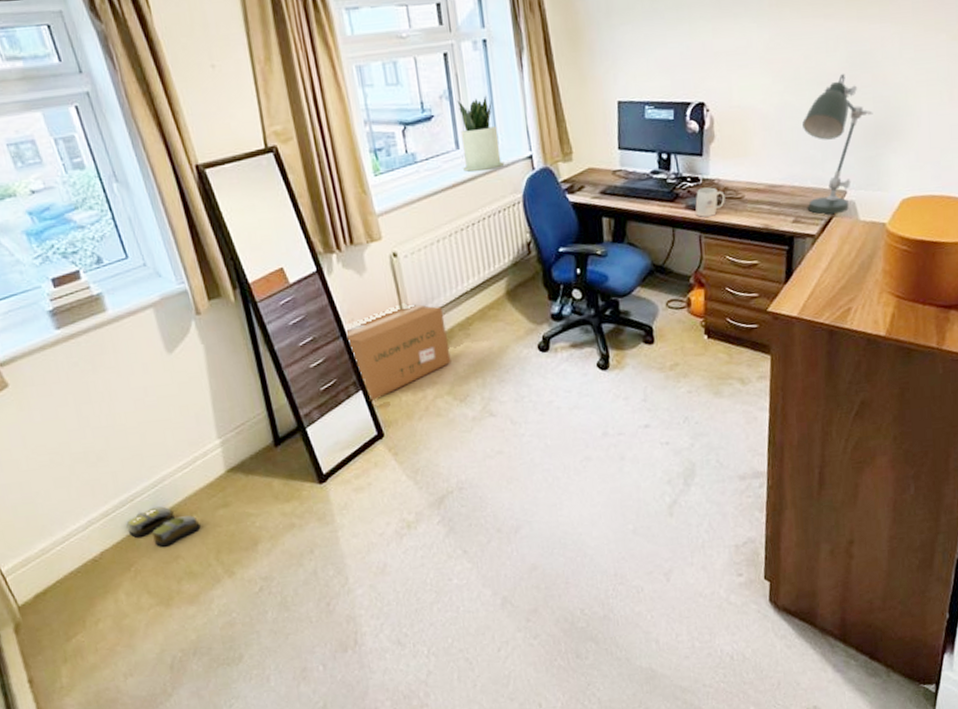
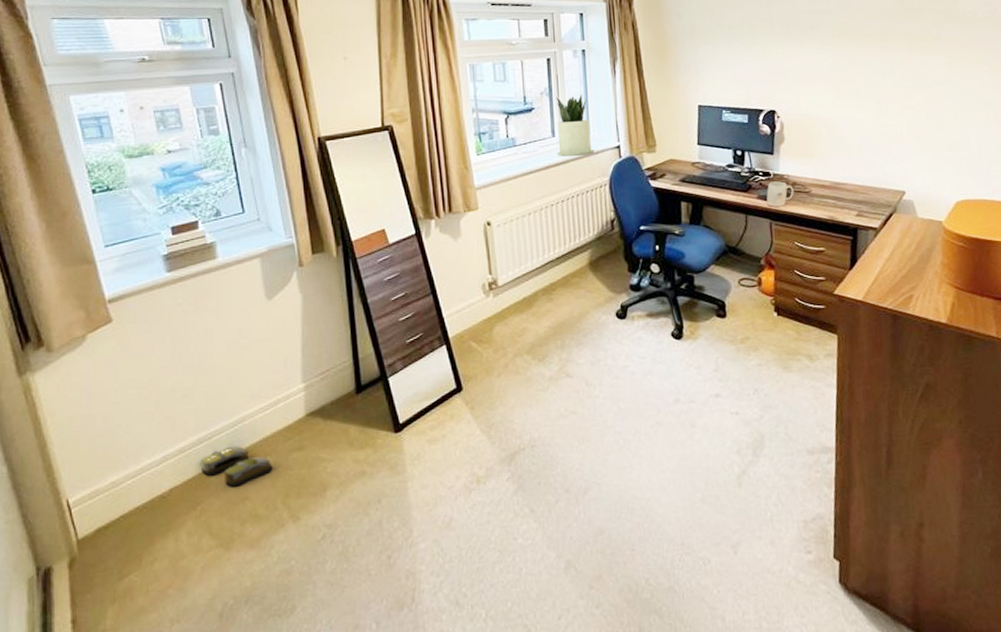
box: present [346,304,451,401] -> none [436,268,533,356]
desk lamp: present [802,74,873,215] -> none [863,94,927,212]

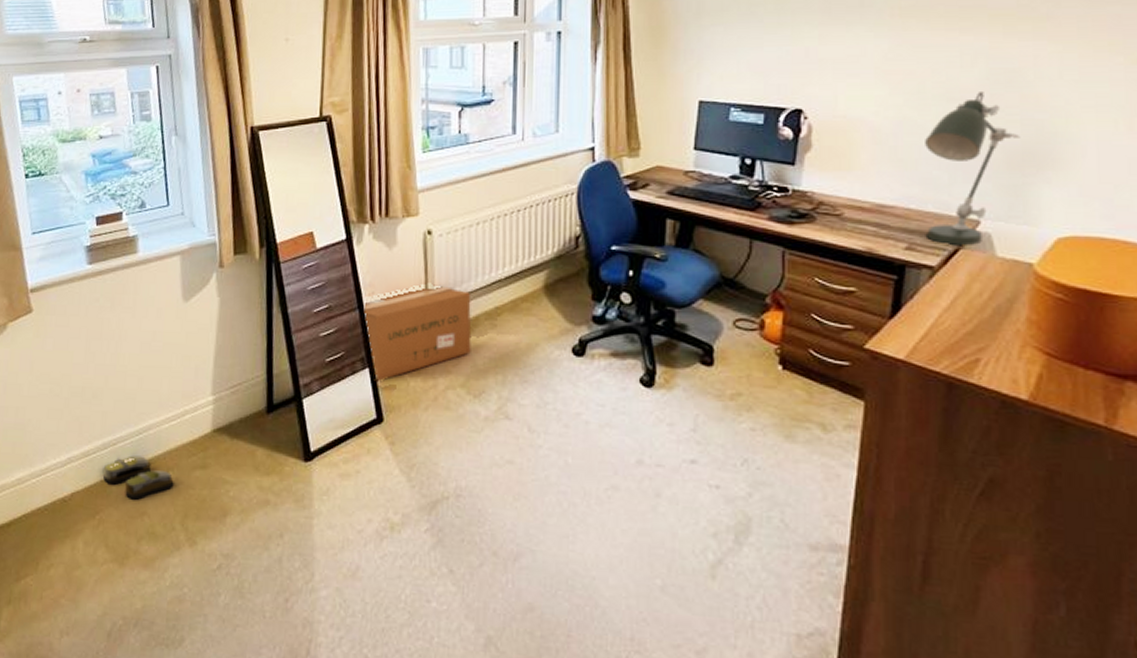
box: none [436,268,533,356] -> present [363,285,472,381]
planter: present [555,94,595,157] -> none [515,84,563,159]
mug: present [766,181,794,207] -> none [781,199,819,231]
desk lamp: none [863,94,927,212] -> present [925,92,1020,247]

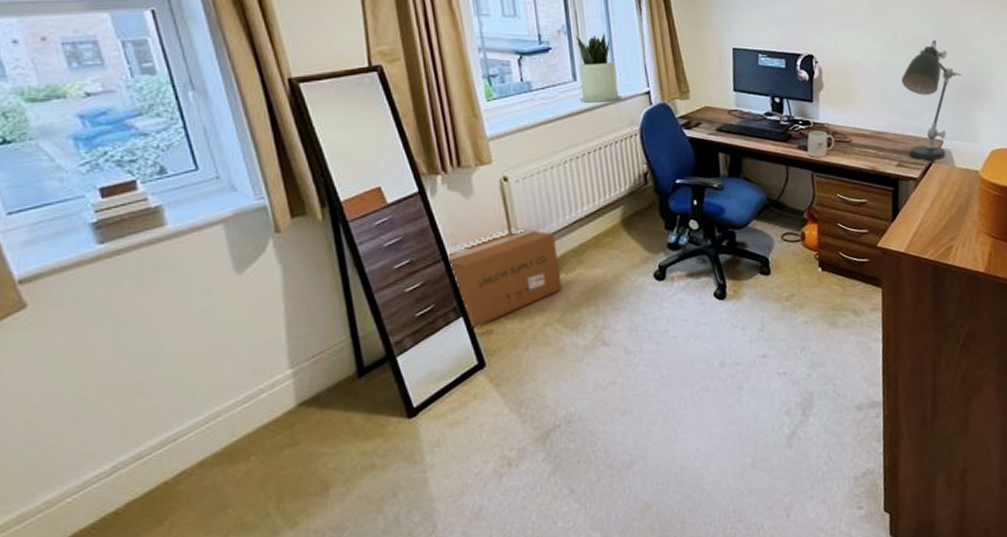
slippers: present [103,457,174,500] -> none [165,447,260,495]
planter: none [515,84,563,159] -> present [575,33,622,104]
mug: none [781,199,819,231] -> present [807,130,835,157]

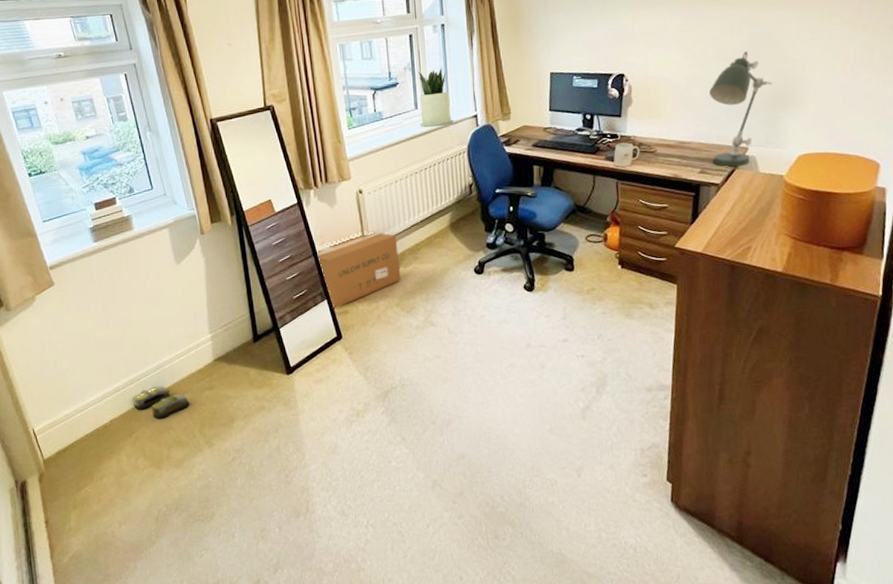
slippers: none [165,447,260,495] -> present [133,387,190,419]

